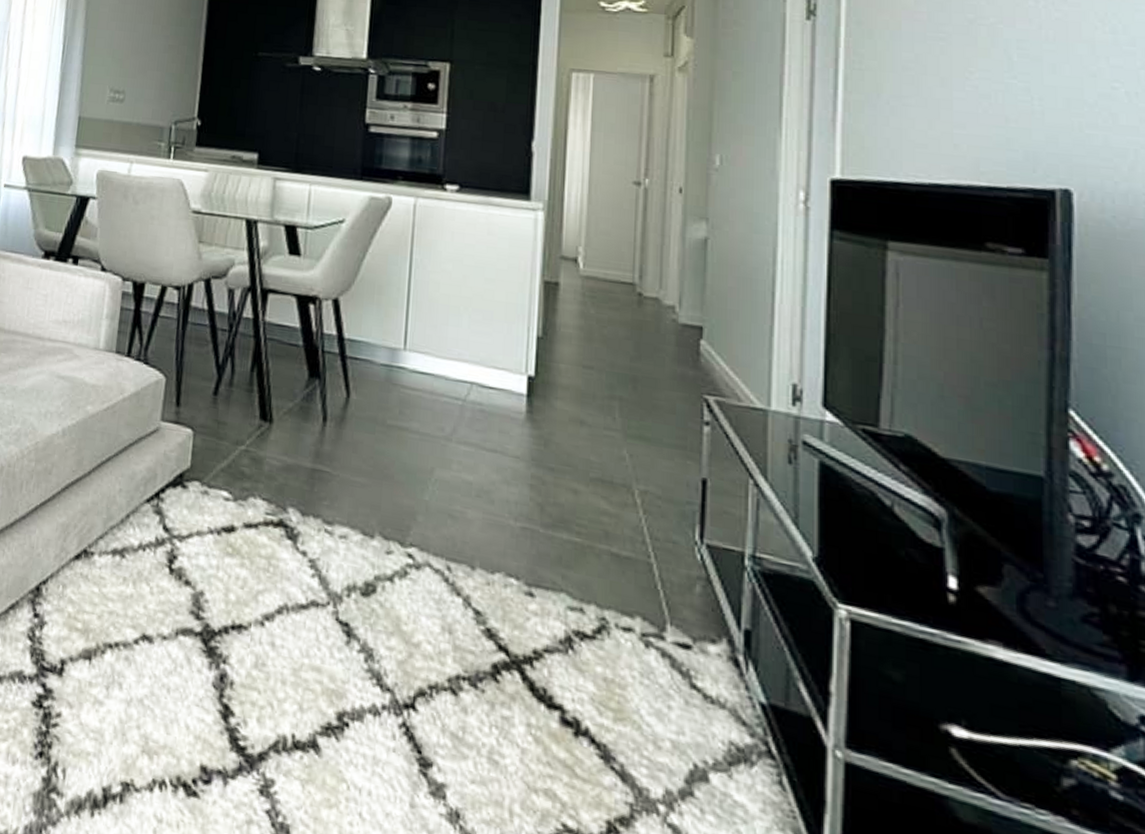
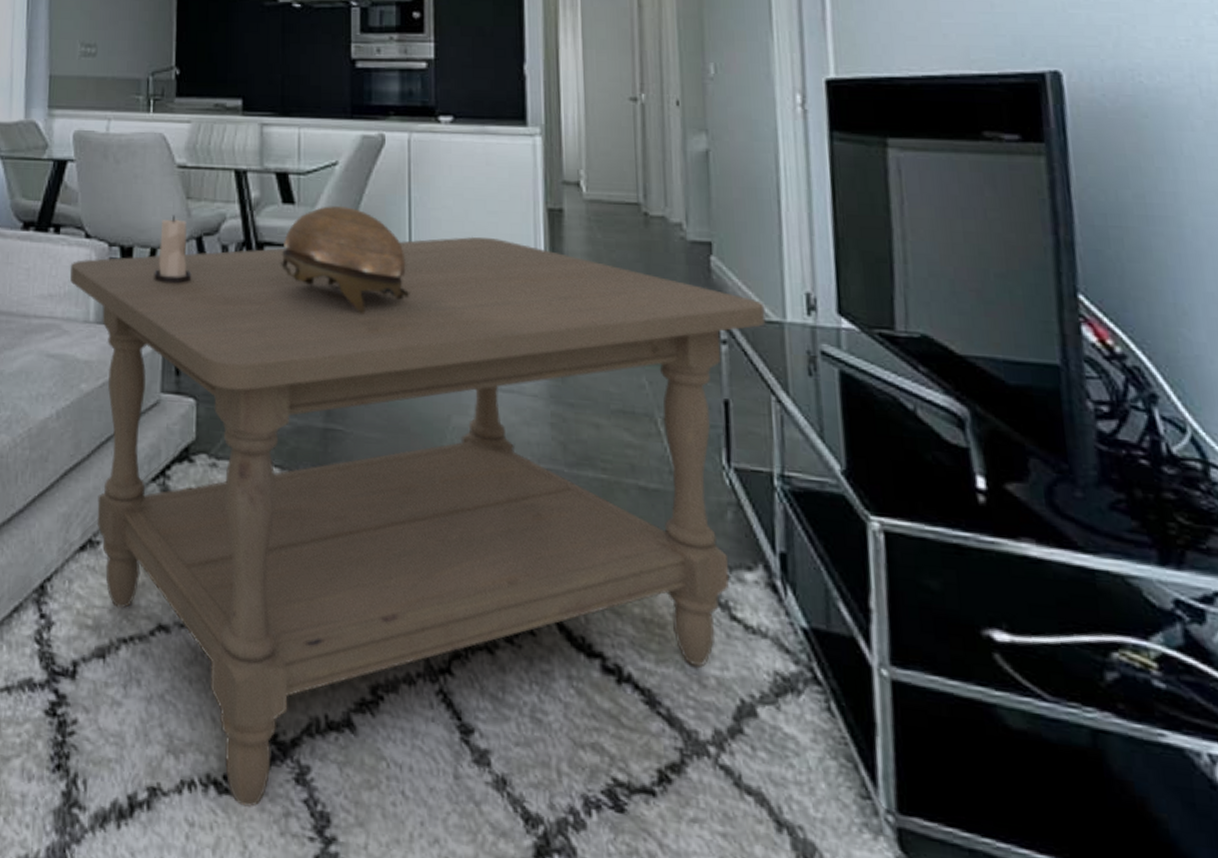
coffee table: none [84,291,750,812] -> present [70,236,766,807]
candle: none [162,256,198,322] -> present [154,215,192,284]
decorative bowl: none [282,260,404,366] -> present [280,205,410,315]

